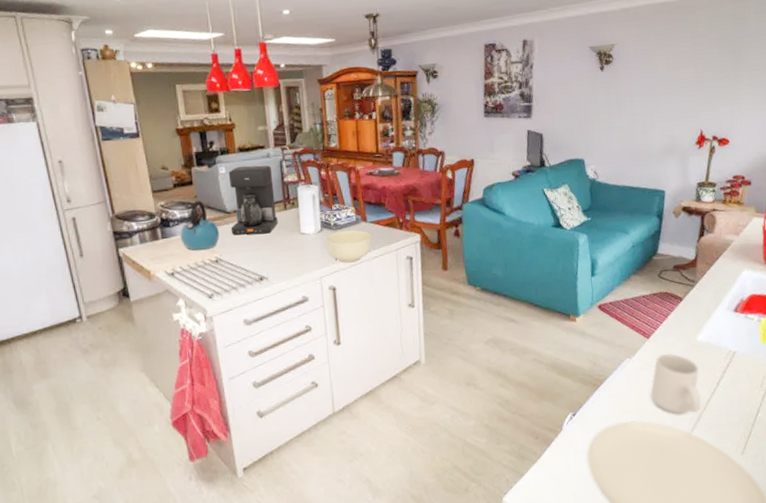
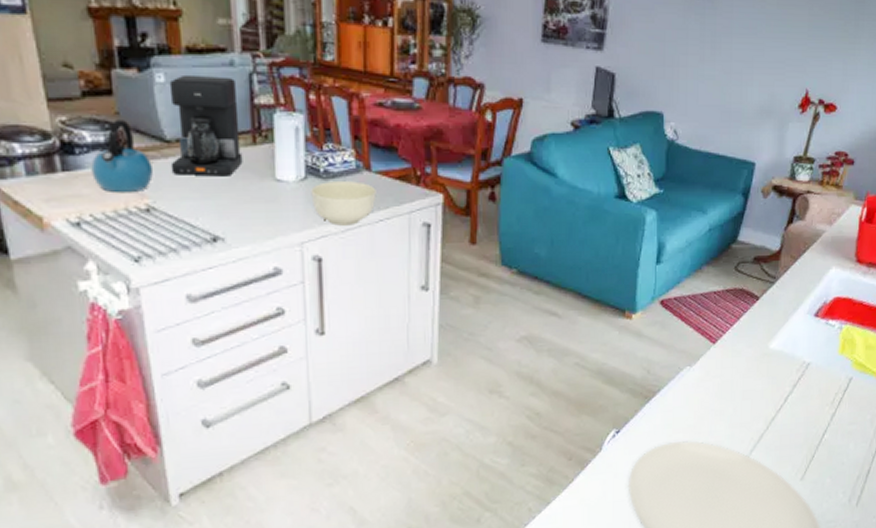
mug: present [650,353,701,414] -> none [709,361,766,434]

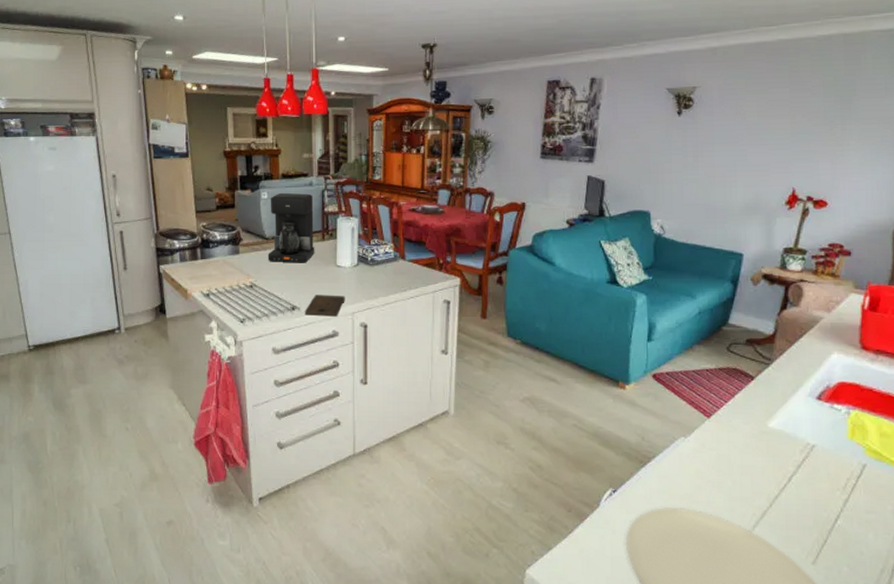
kettle: present [91,120,153,194] -> none [218,224,256,274]
cutting board: none [231,219,290,250] -> present [304,295,345,317]
bowl: present [311,181,377,227] -> none [361,267,409,302]

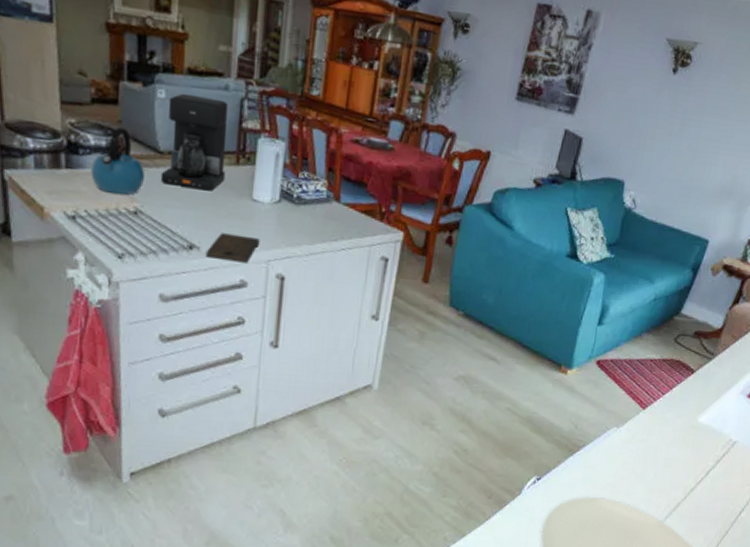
kettle: none [218,224,256,274] -> present [91,127,144,196]

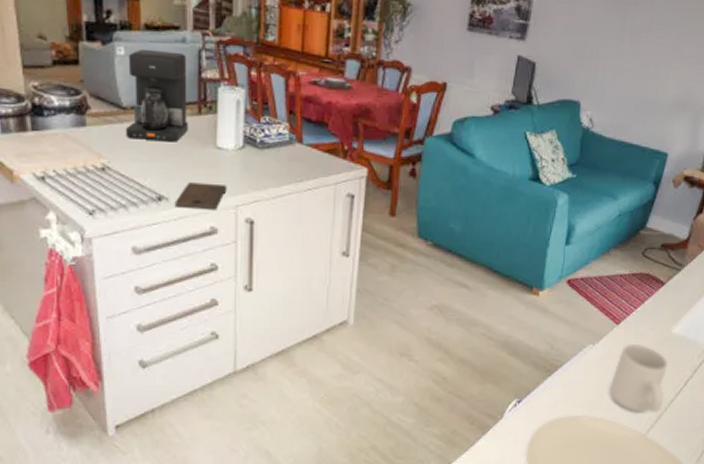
kettle: present [91,127,144,196] -> none [57,87,109,153]
mug: none [630,429,691,501] -> present [609,343,668,413]

